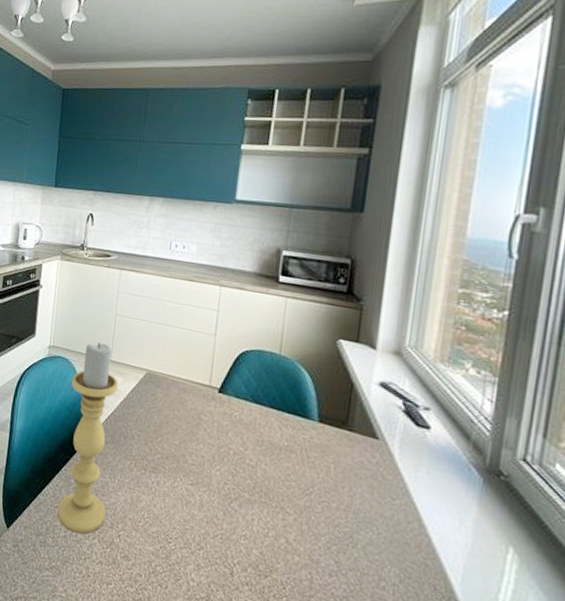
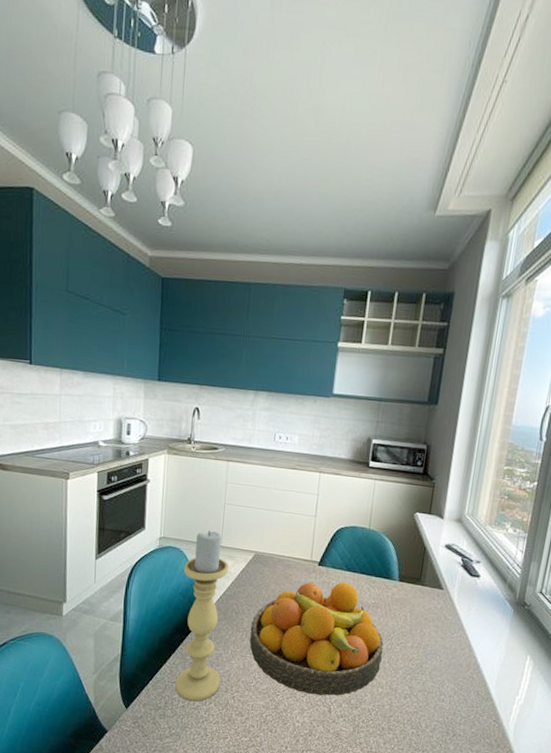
fruit bowl: none [139,411,300,557] -> present [250,582,384,696]

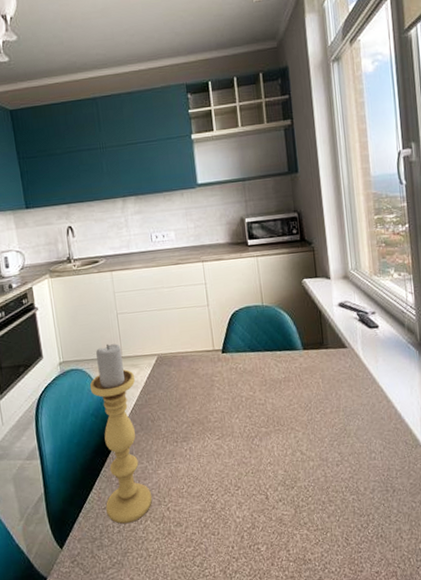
fruit bowl: present [250,582,384,696] -> none [169,363,306,486]

